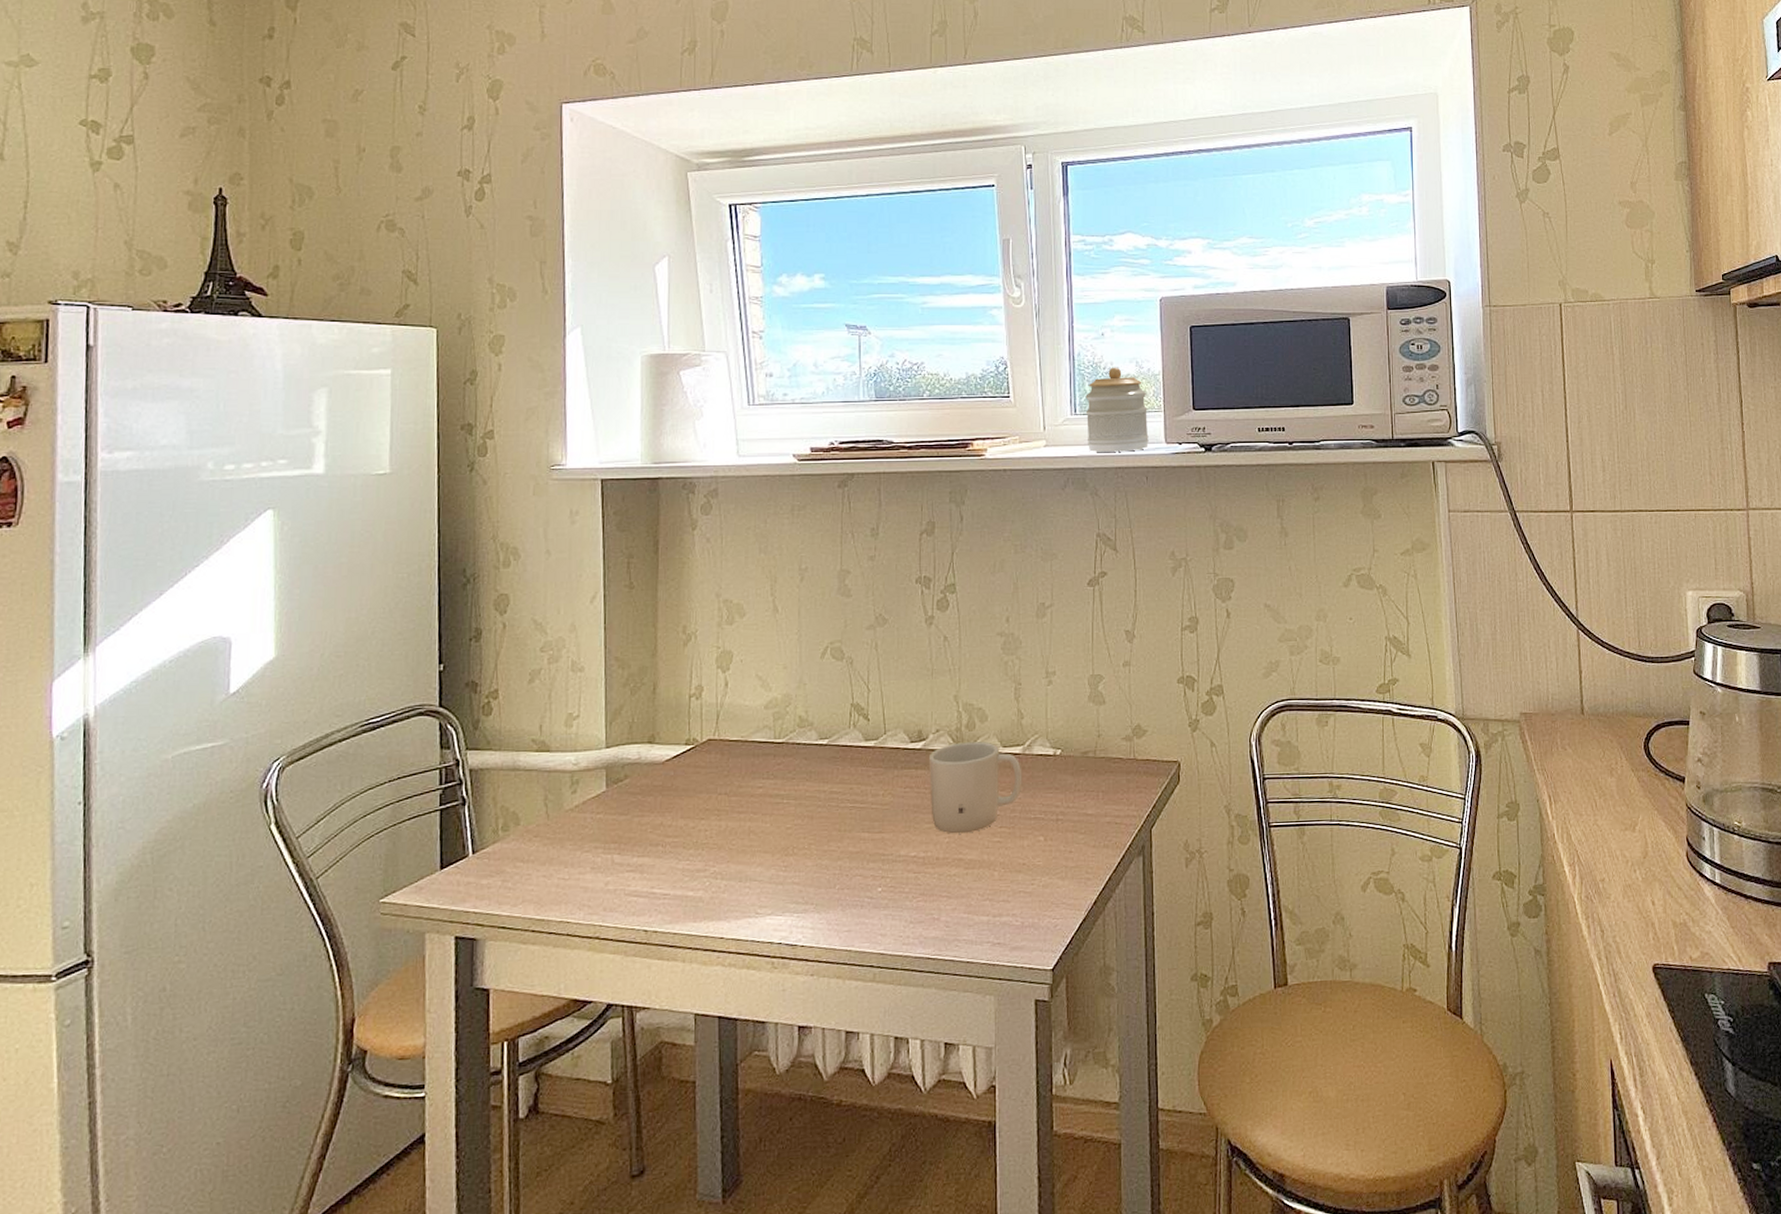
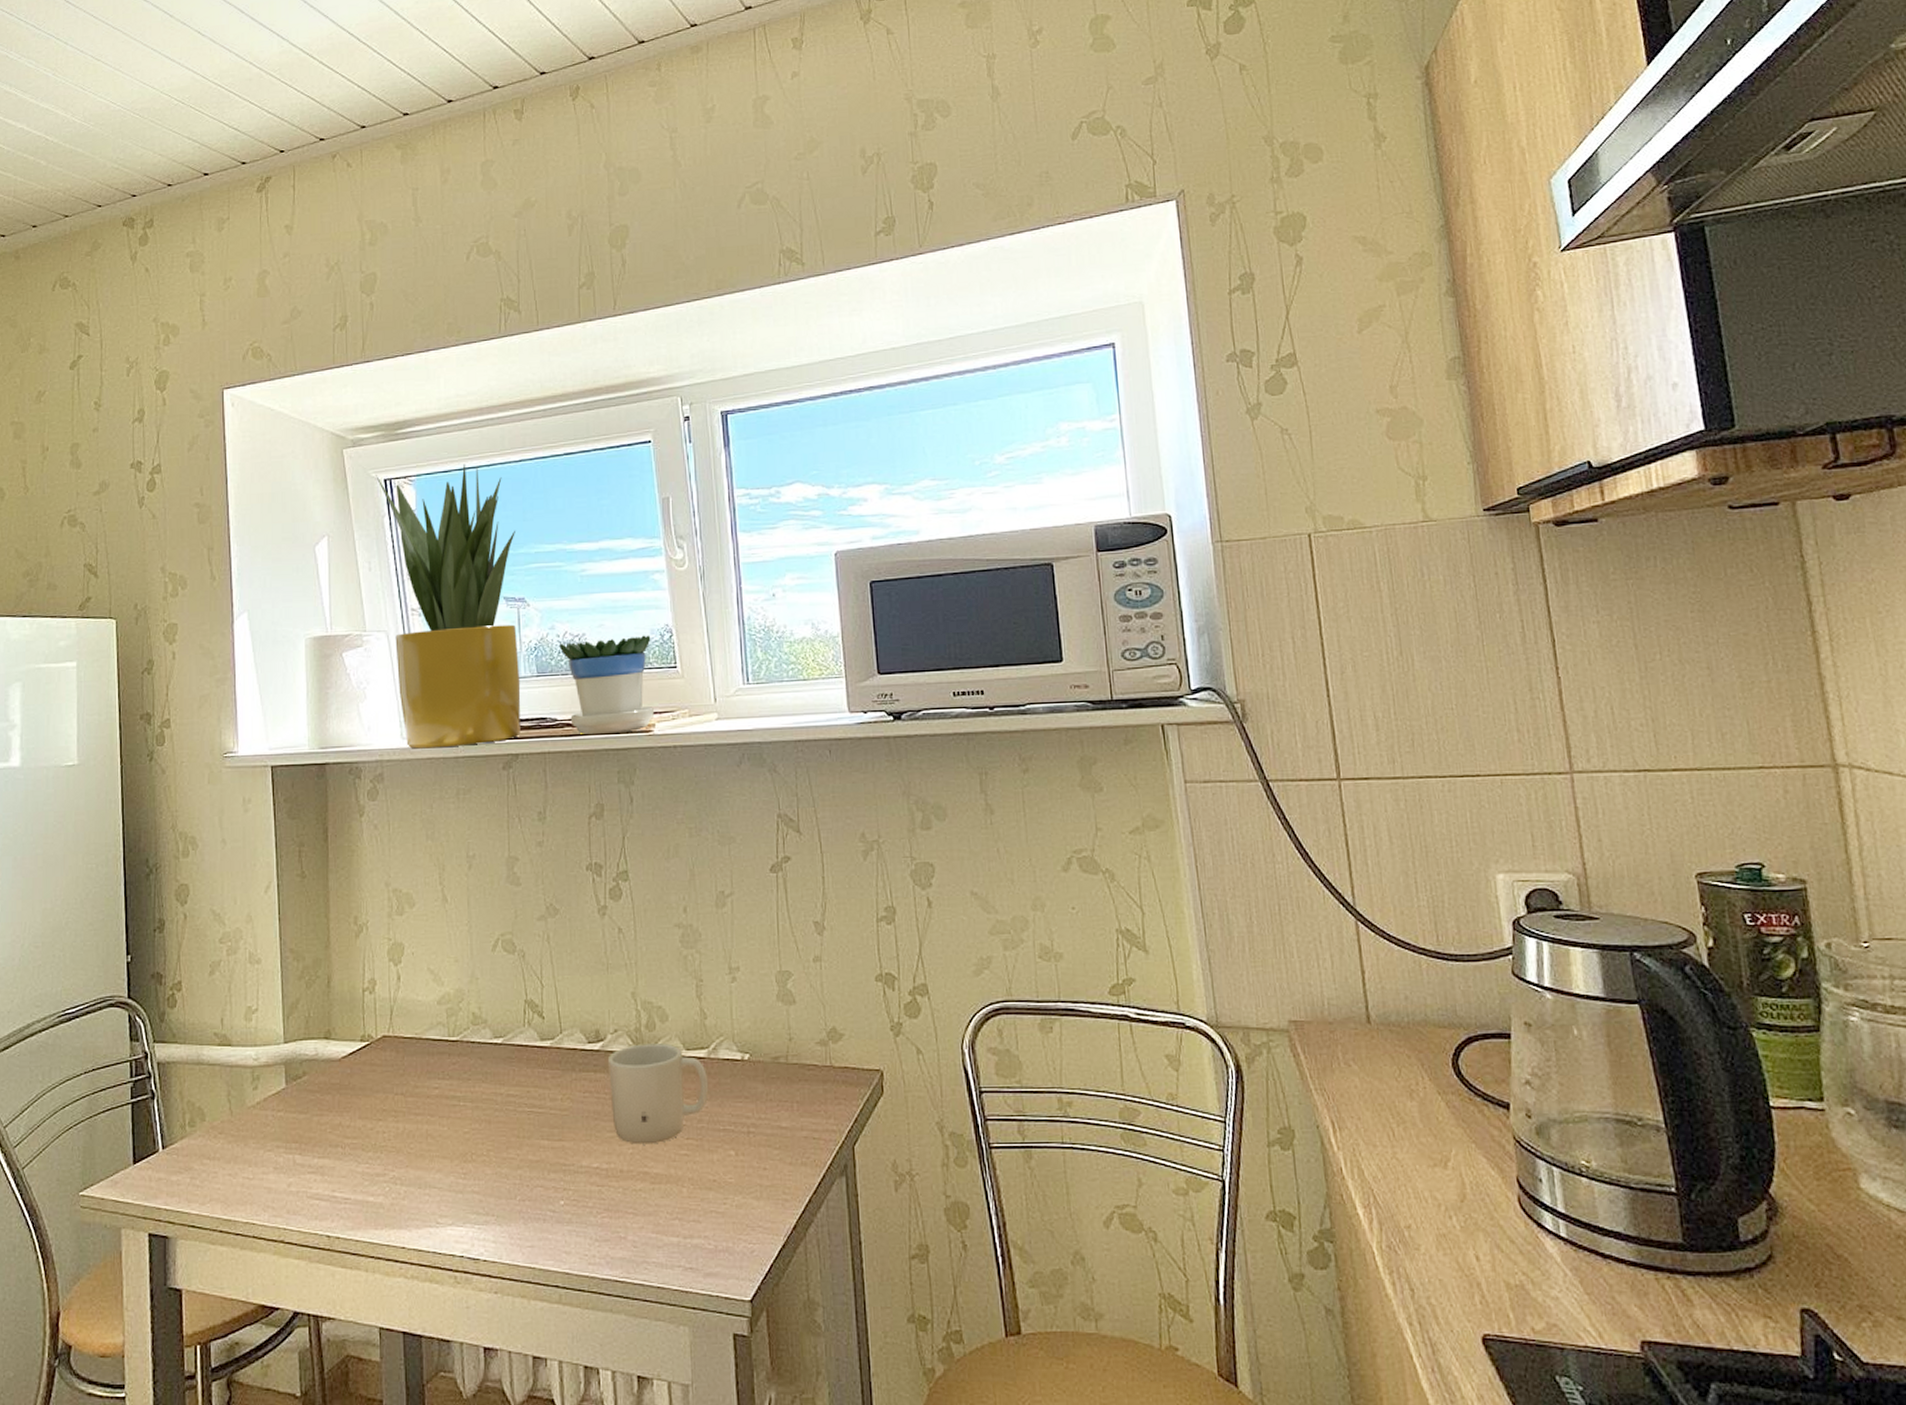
planter: none [720,194,859,466] -> present [376,463,521,749]
flowerpot: none [898,366,986,458] -> present [559,635,654,735]
jar: present [1085,367,1149,452] -> none [758,630,830,724]

